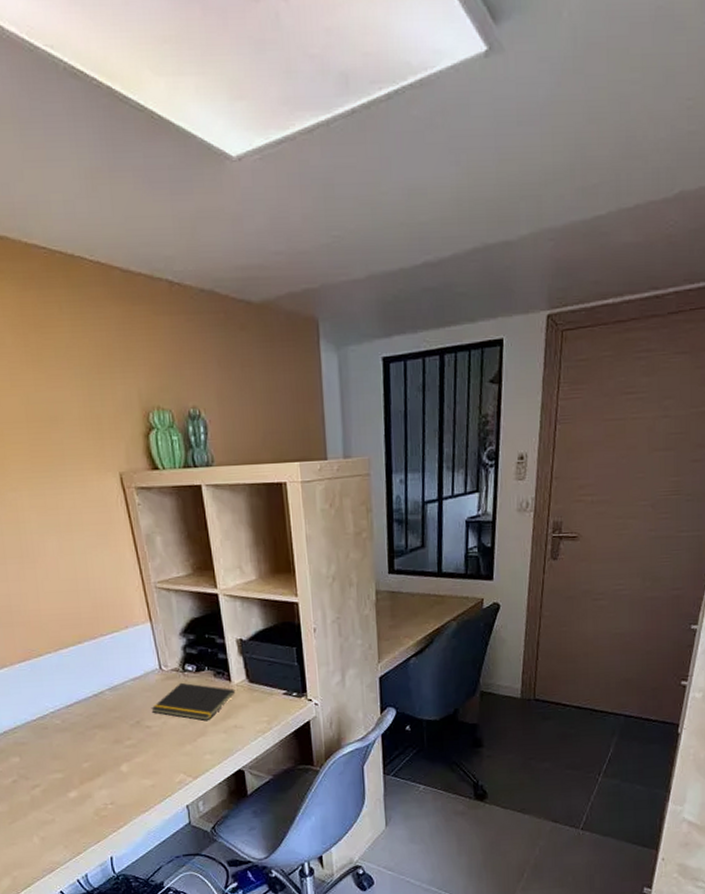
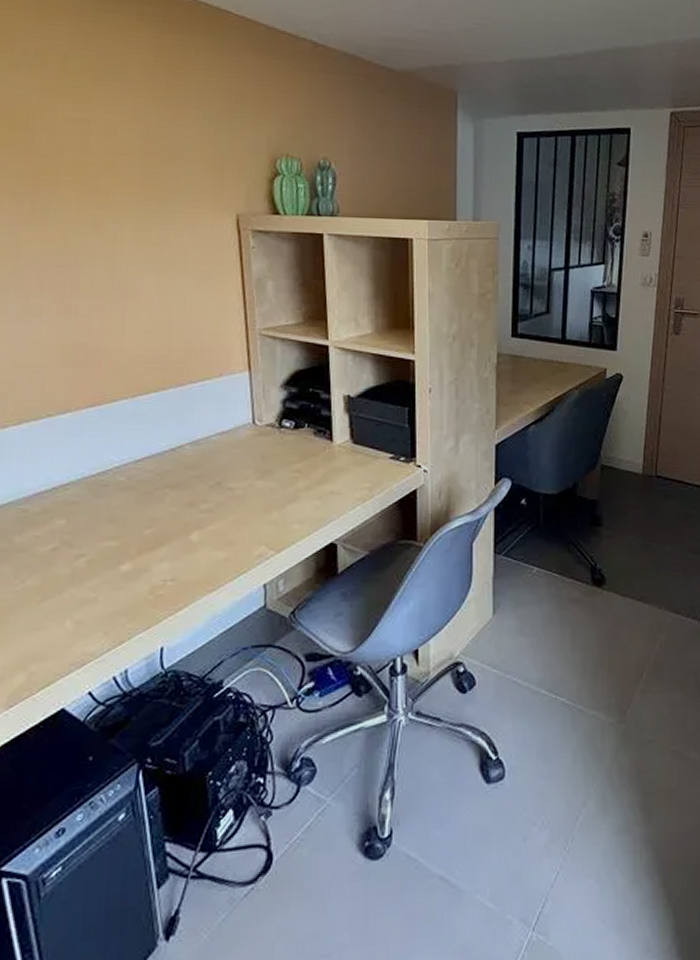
notepad: present [151,682,236,721] -> none [237,439,337,484]

